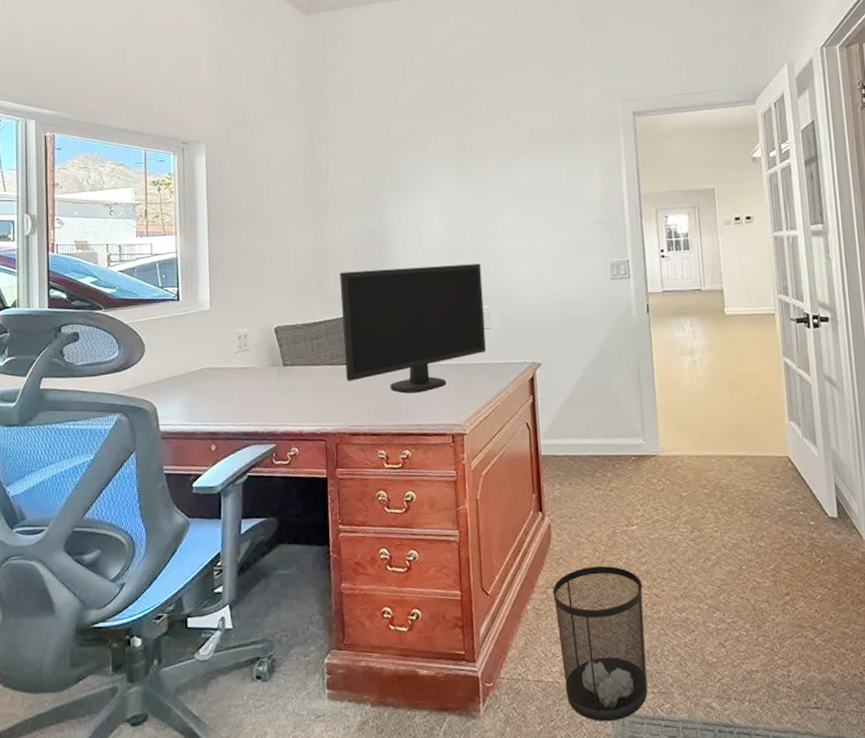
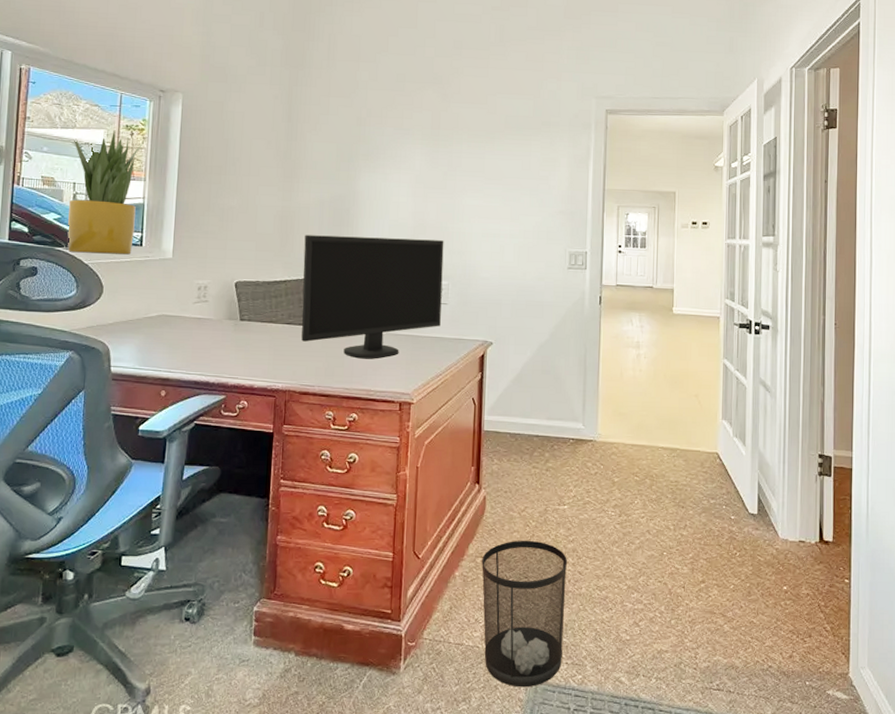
planter: none [102,187,173,314] -> present [67,130,145,255]

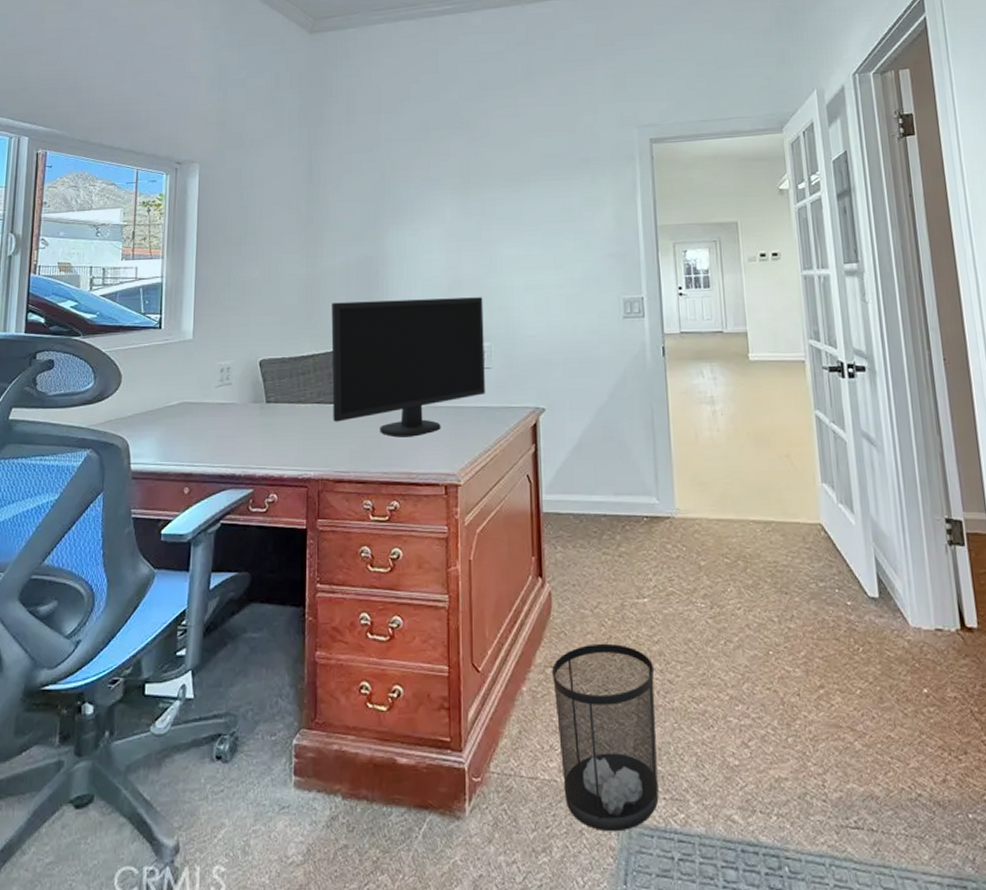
planter: present [67,130,145,255] -> none [84,208,162,341]

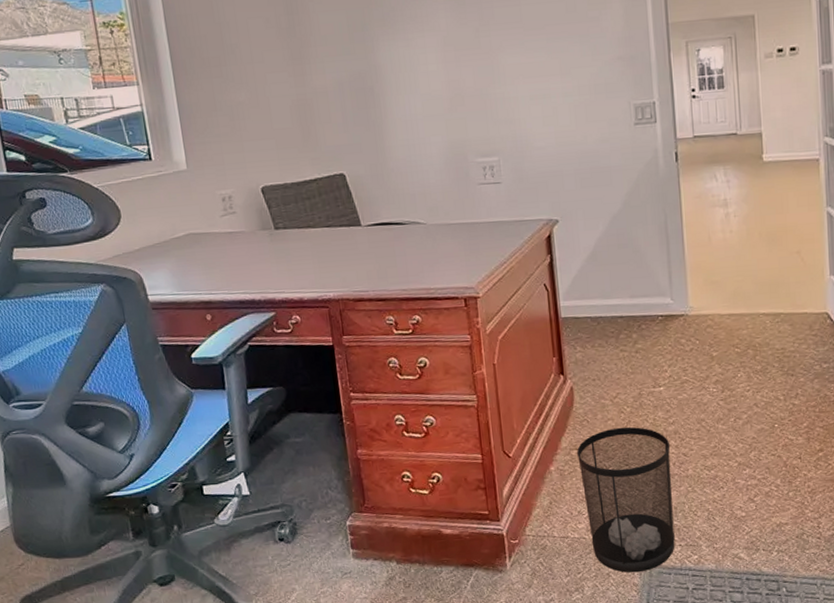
monitor: present [331,297,485,437] -> none [328,110,497,256]

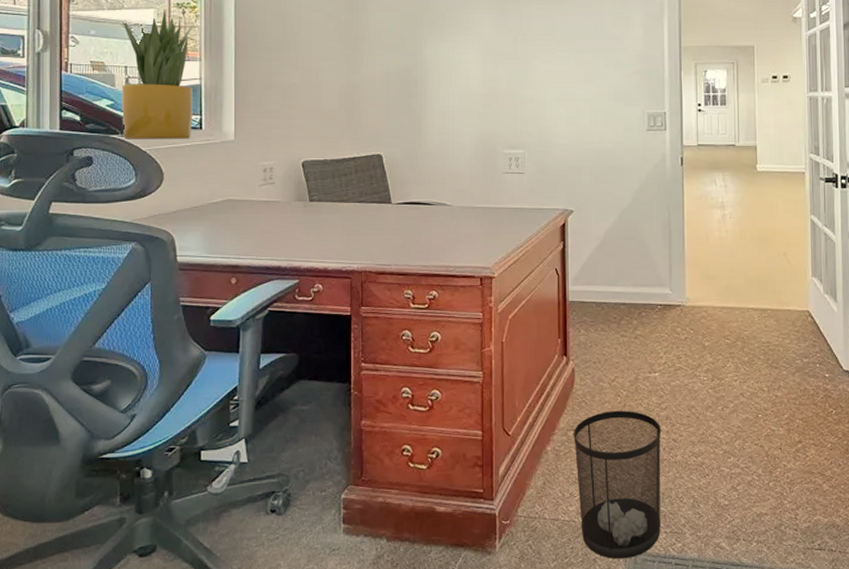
planter: none [48,29,142,177] -> present [121,9,198,139]

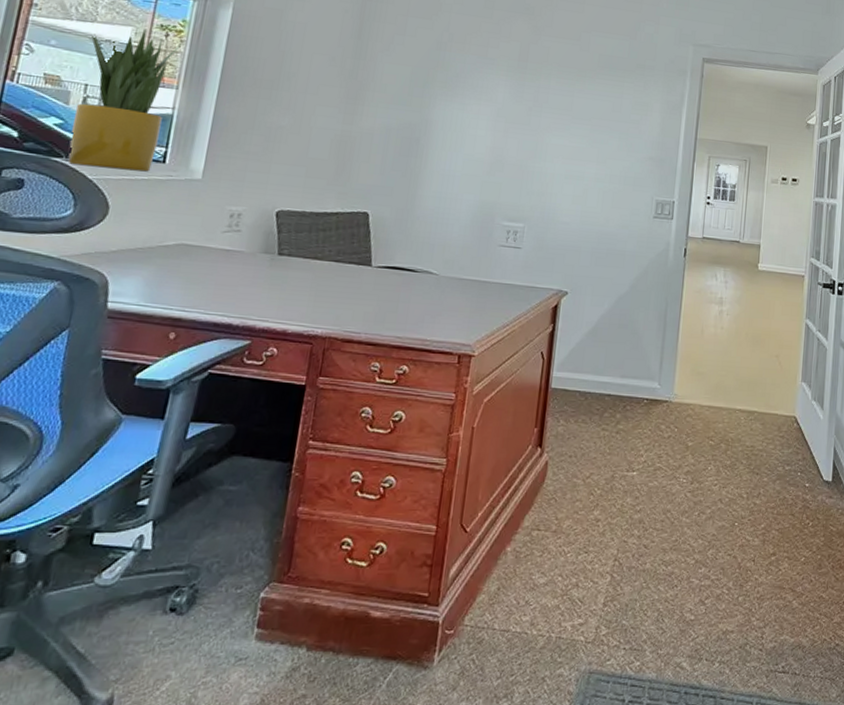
waste bin: present [574,410,662,559] -> none [532,510,633,679]

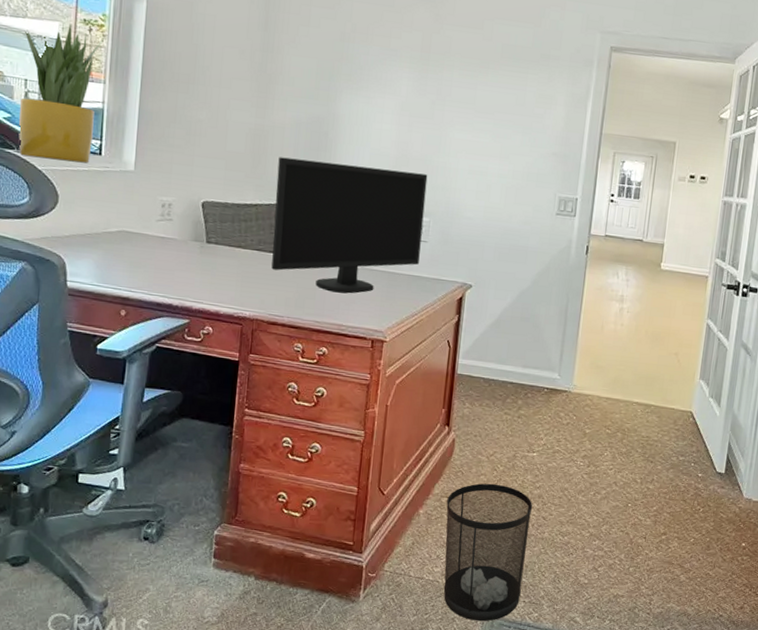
monitor: none [350,163,523,305] -> present [271,157,428,294]
waste bin: none [532,510,633,679] -> present [443,483,533,622]

